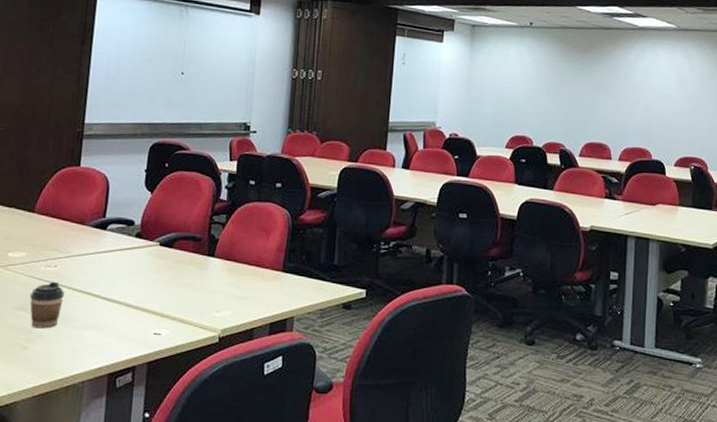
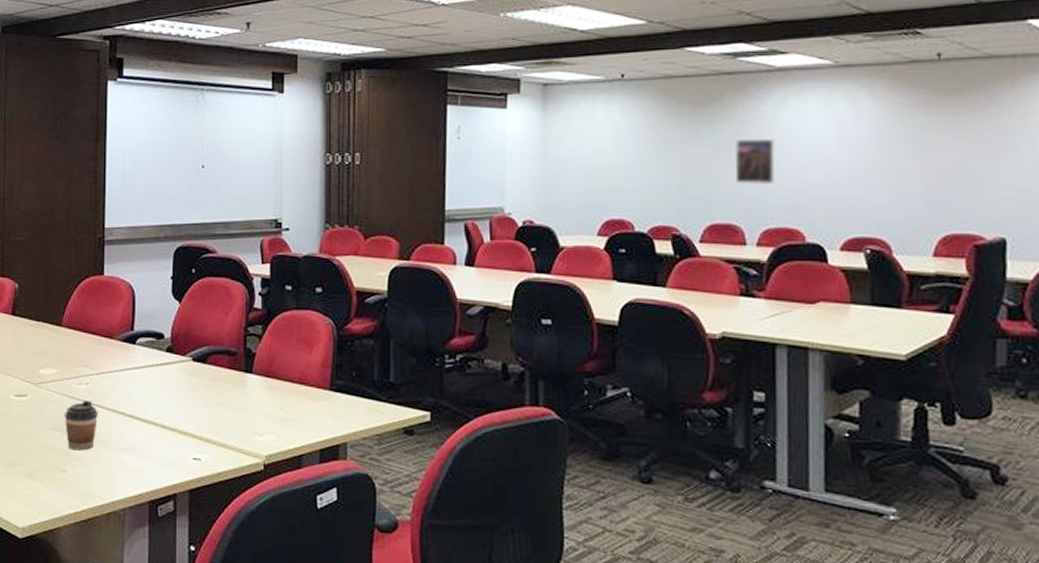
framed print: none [606,79,635,115] -> present [735,139,776,185]

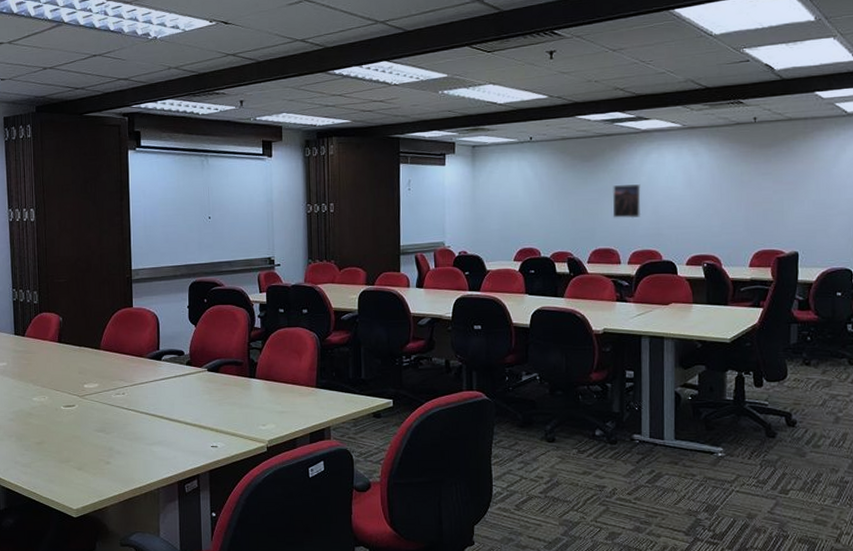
coffee cup: present [64,399,98,451] -> none [106,406,134,446]

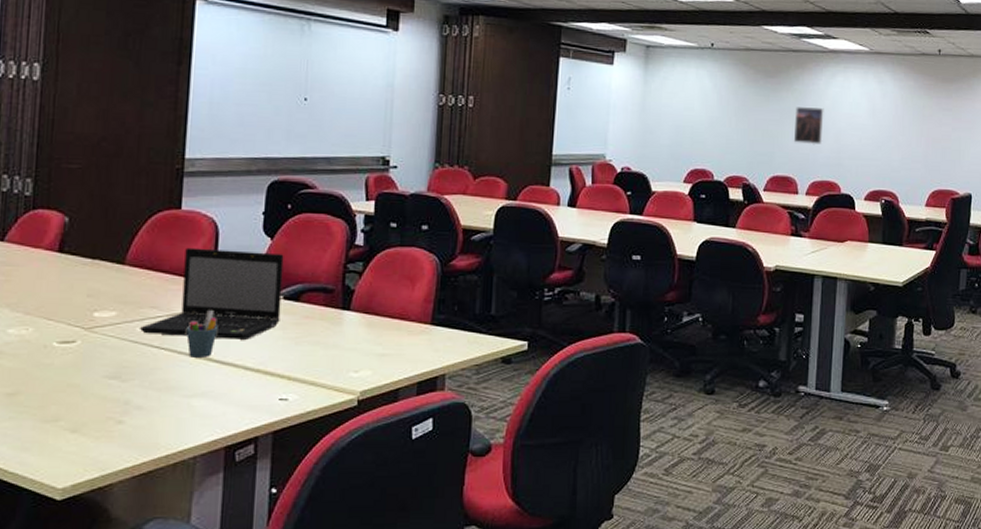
laptop: none [114,335,207,402] -> present [140,247,284,339]
pen holder: none [145,381,165,416] -> present [186,310,218,358]

